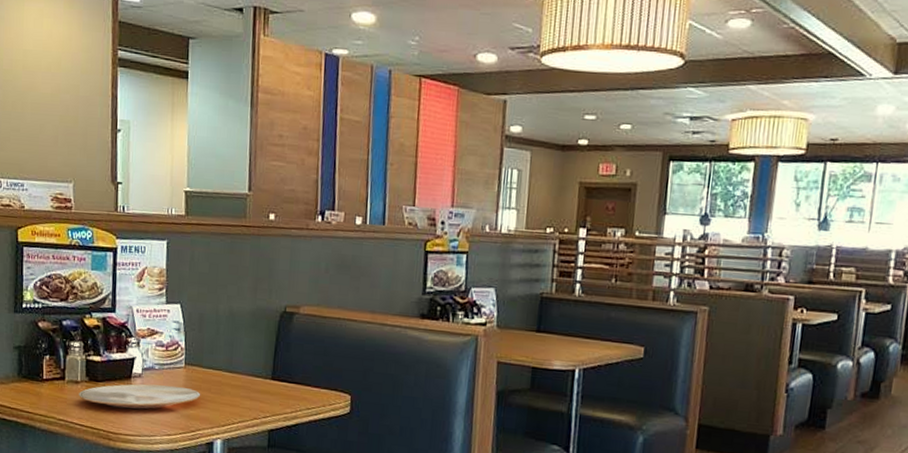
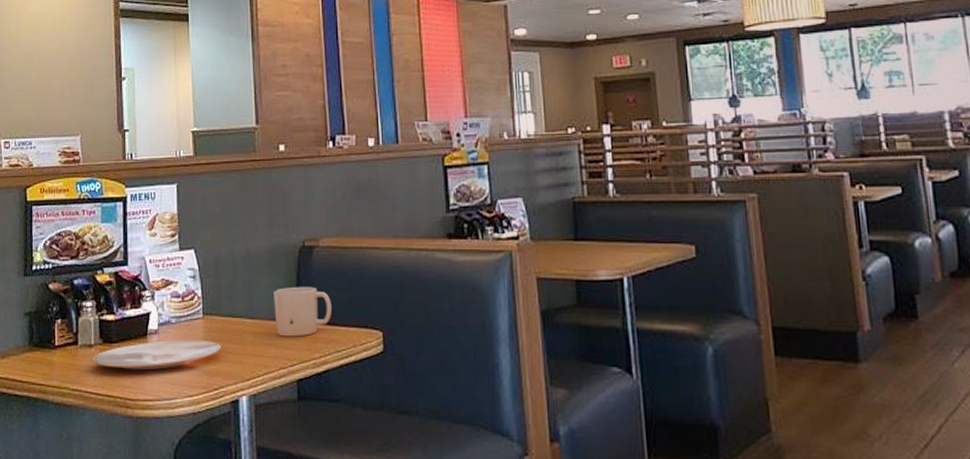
mug: none [252,347,306,394] -> present [274,286,332,338]

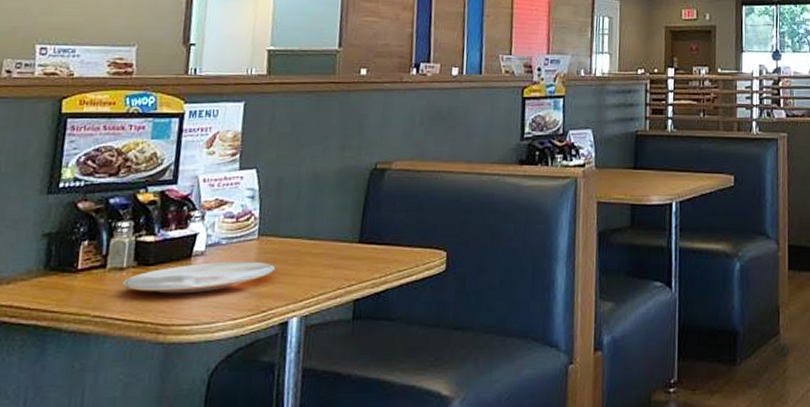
mug: present [274,286,332,338] -> none [336,207,398,259]

